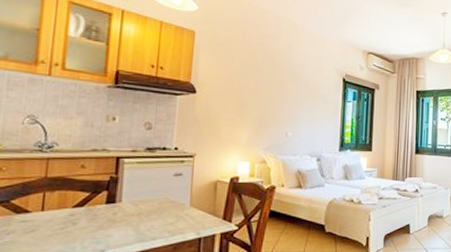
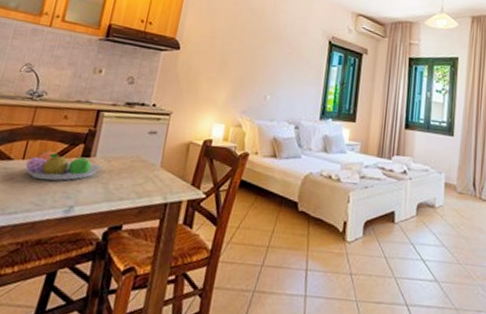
fruit bowl: none [46,200,129,229] -> present [24,150,101,181]

